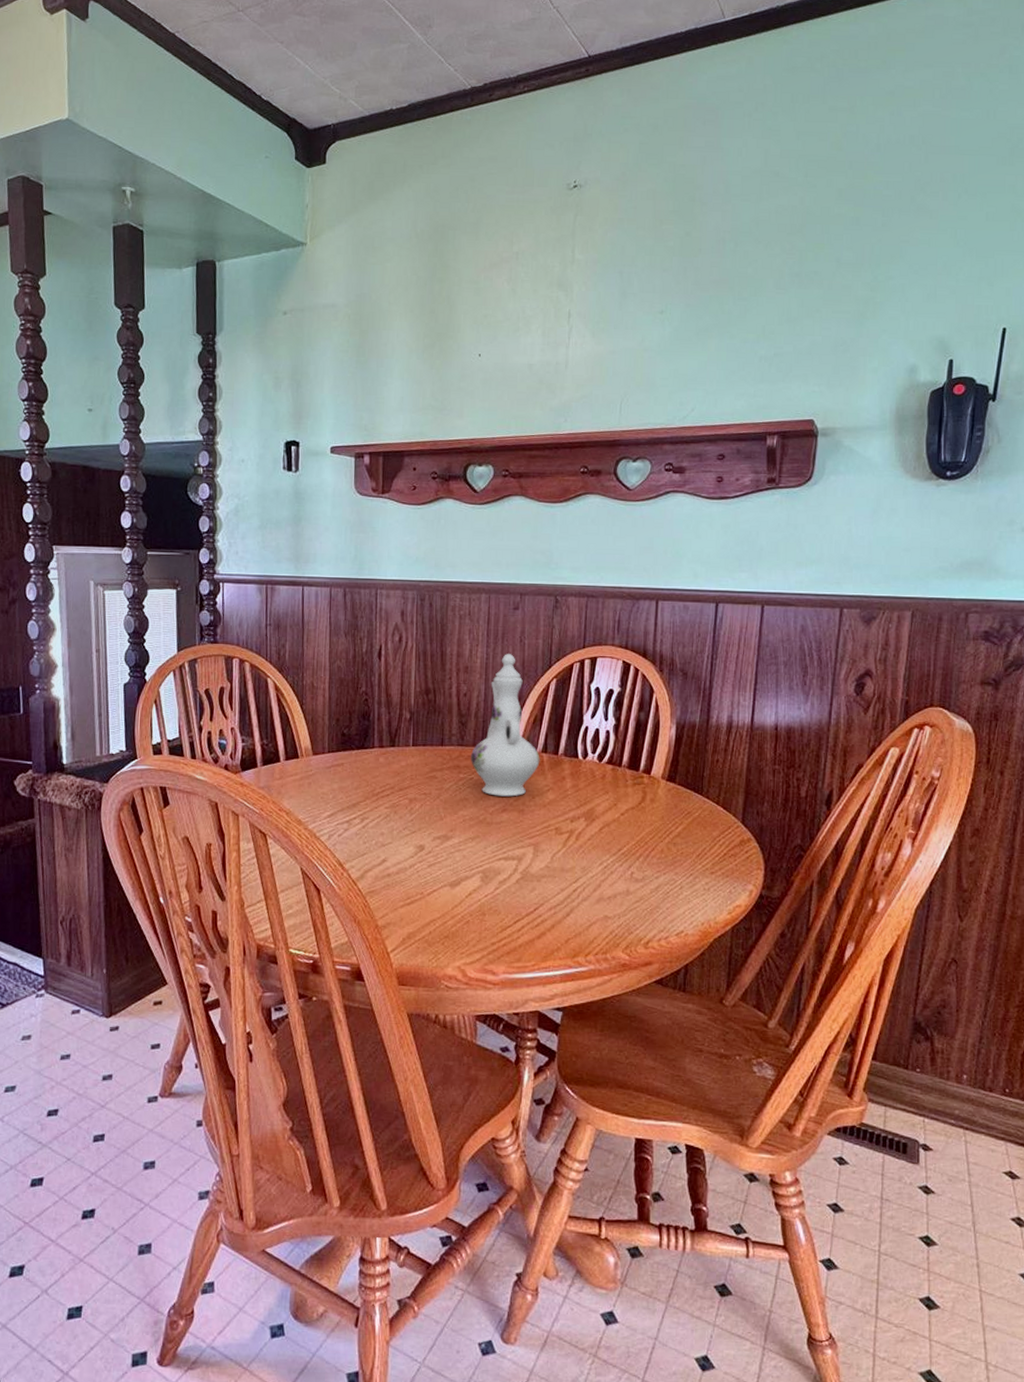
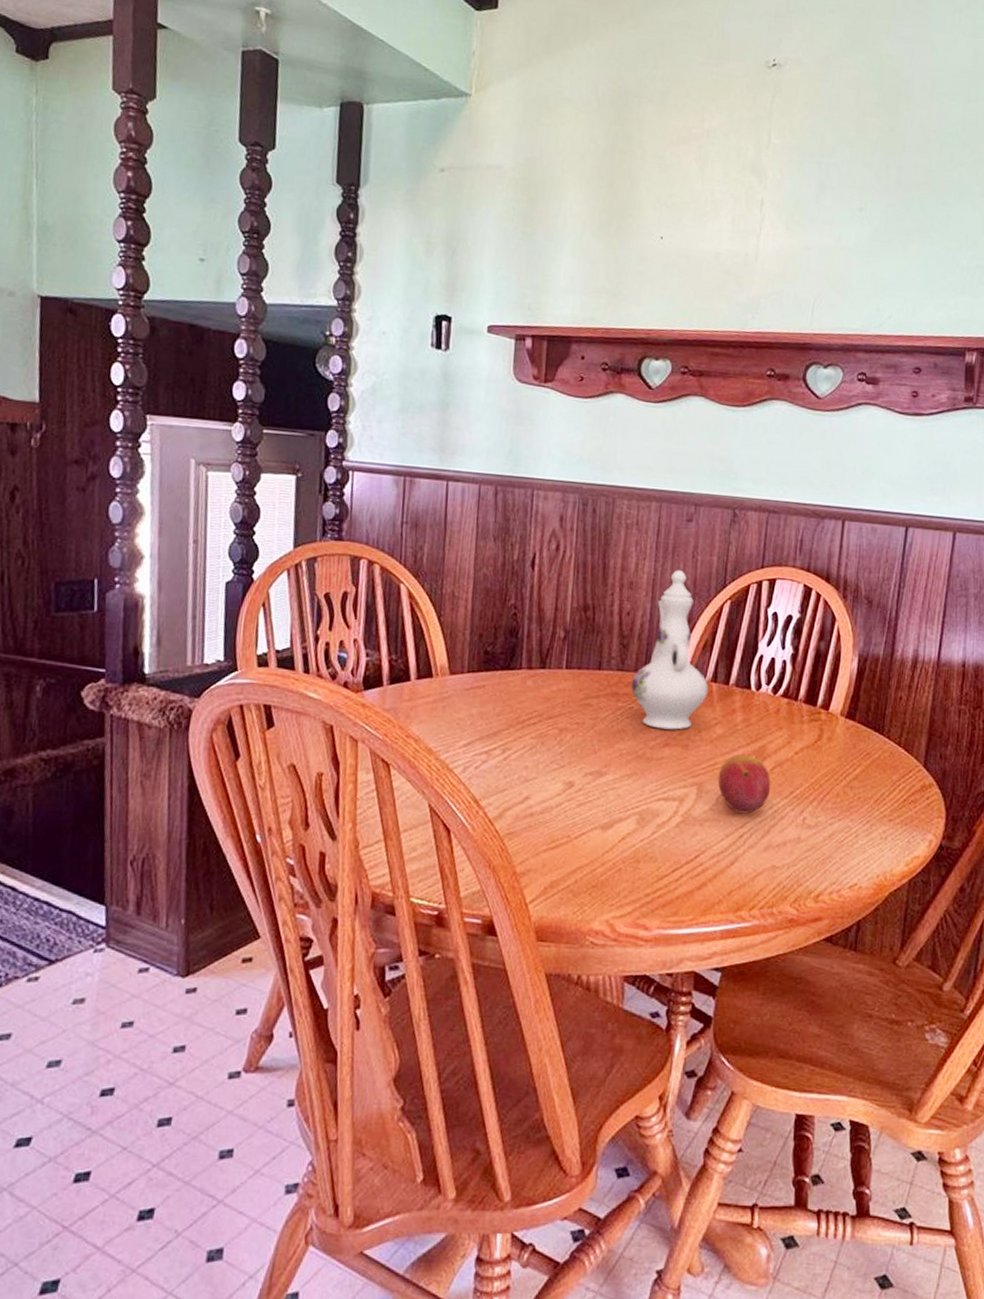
fruit: none [551,817,601,870] -> present [717,754,771,814]

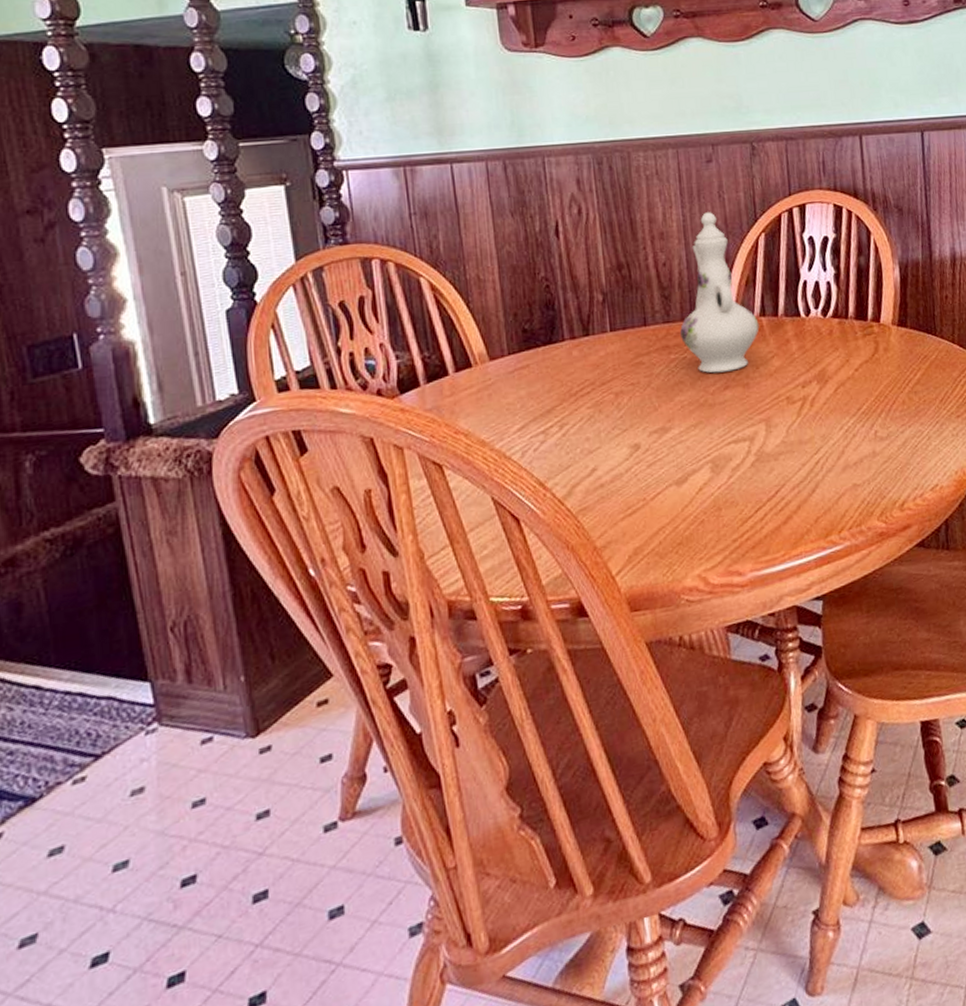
fruit: present [717,754,771,814] -> none [783,381,838,440]

